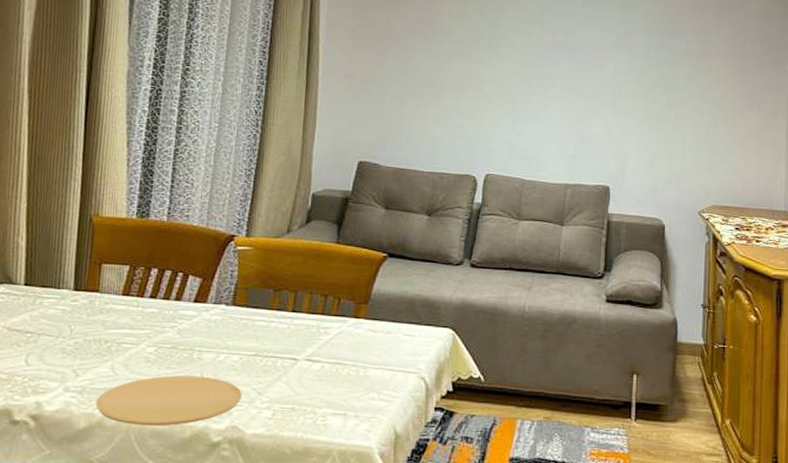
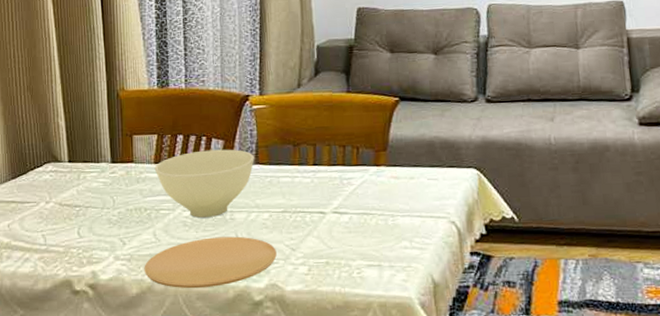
bowl: none [121,286,232,355] -> present [154,149,254,218]

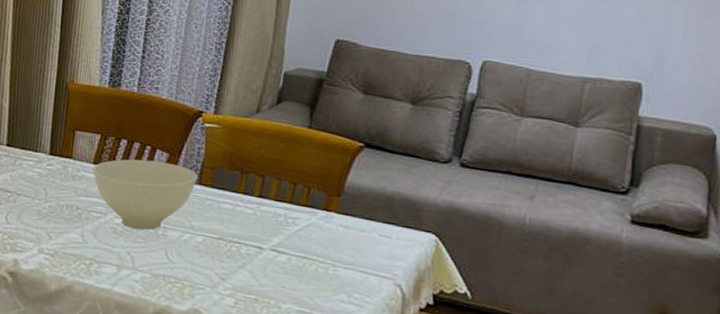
plate: present [144,236,277,289] -> none [66,248,205,301]

